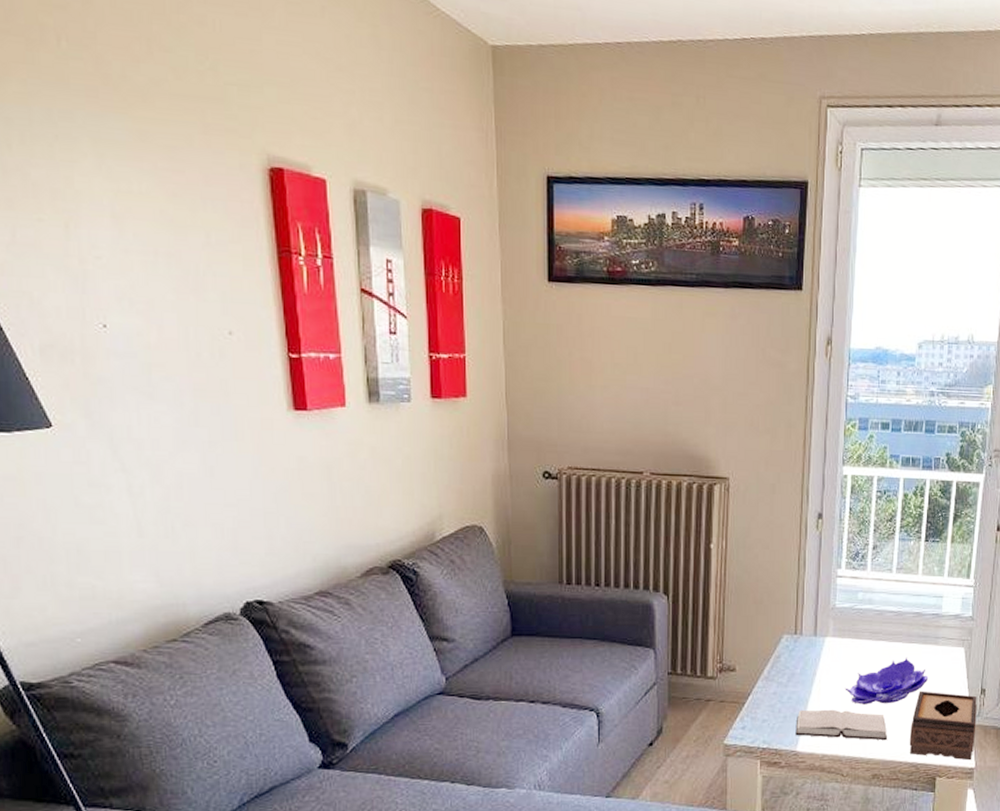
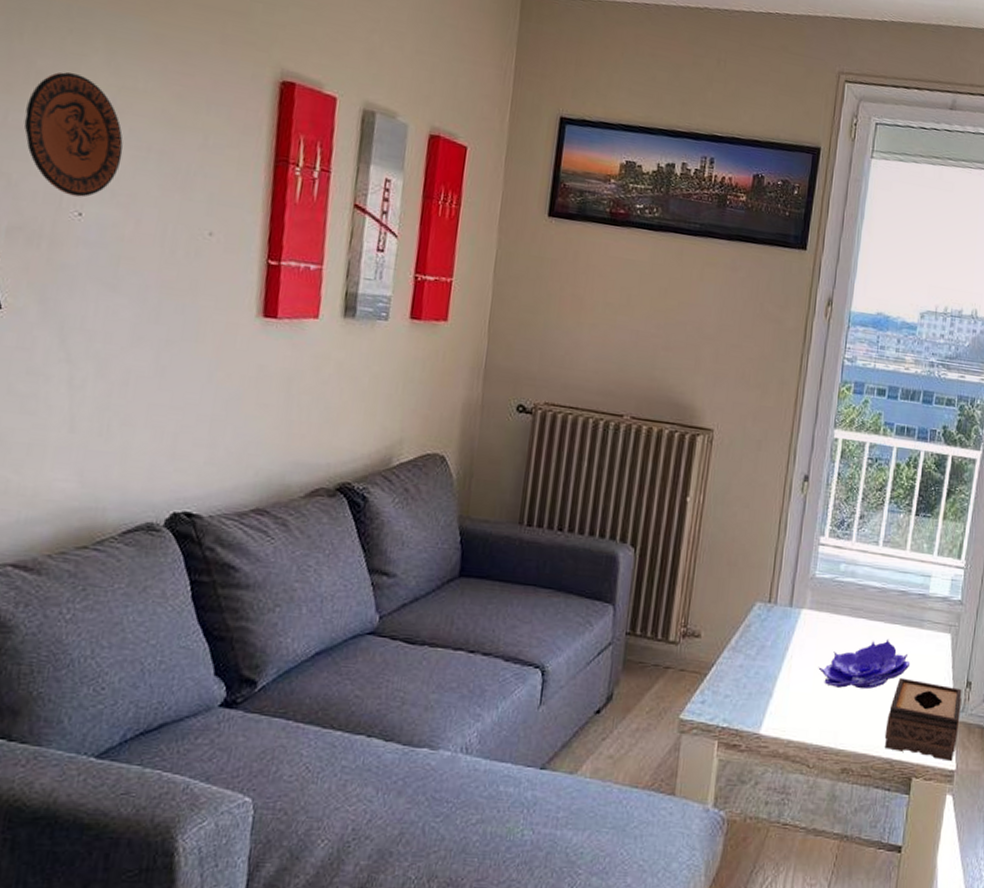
decorative plate: none [31,181,132,309] -> present [23,72,123,197]
hardback book: present [795,709,887,741] -> none [760,687,861,731]

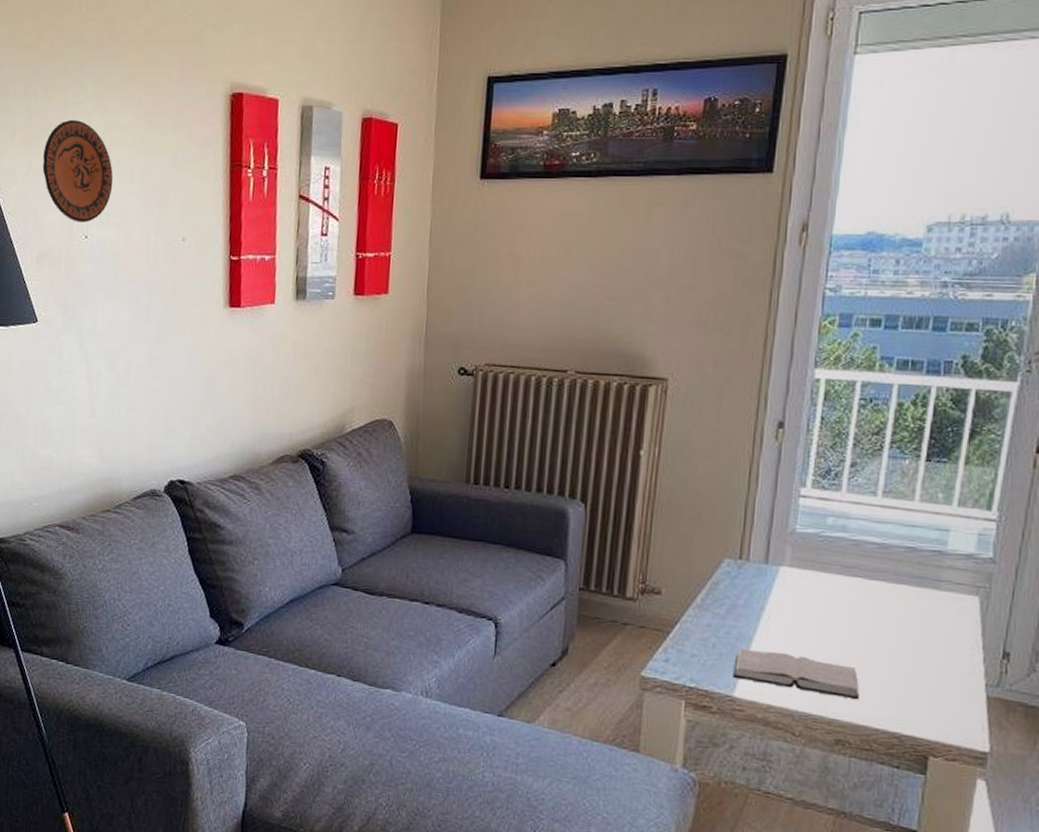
hardback book: none [760,687,861,731] -> present [733,648,859,700]
decorative bowl: present [818,638,911,689] -> none [802,600,924,656]
tissue box: present [884,677,962,762] -> none [890,644,996,742]

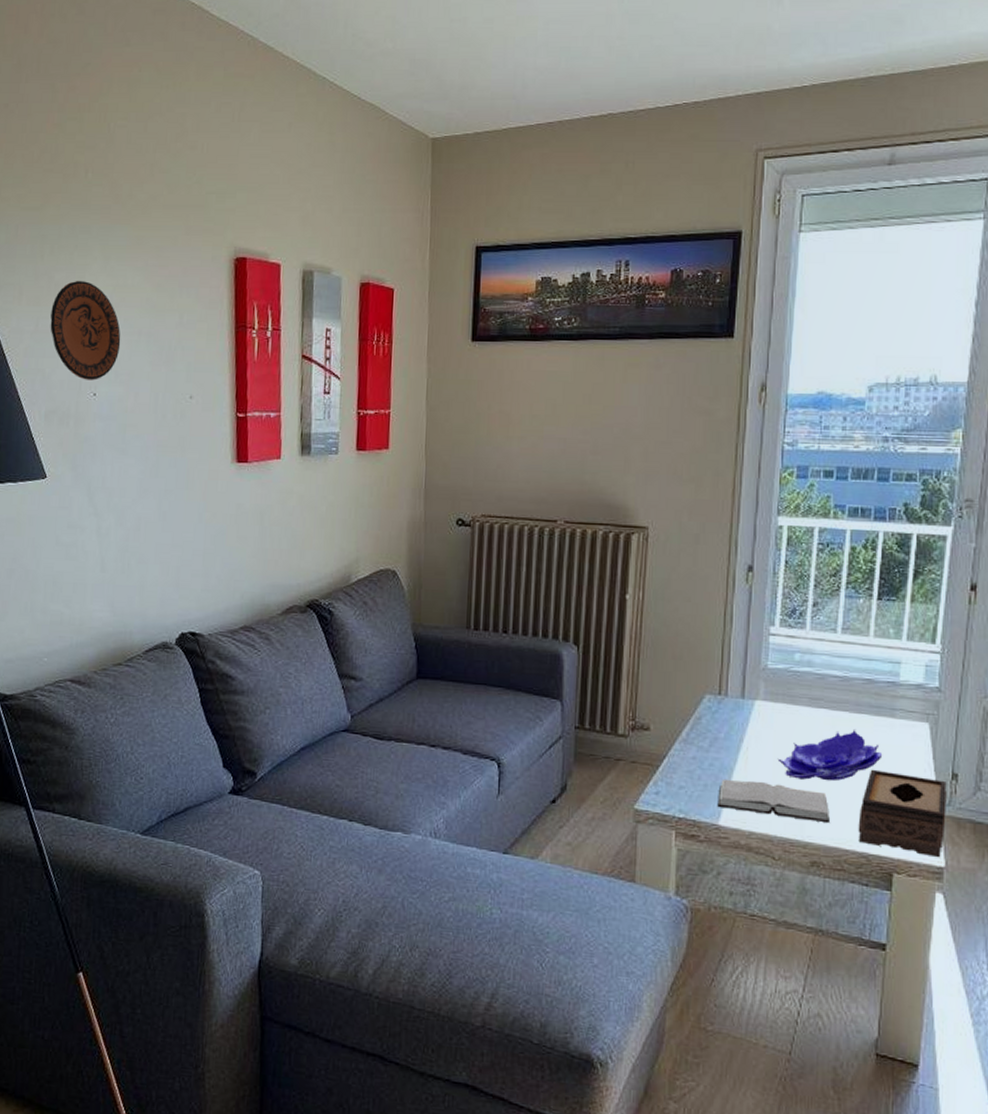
decorative bowl: none [802,600,924,656] -> present [777,729,883,781]
tissue box: none [890,644,996,742] -> present [858,769,947,858]

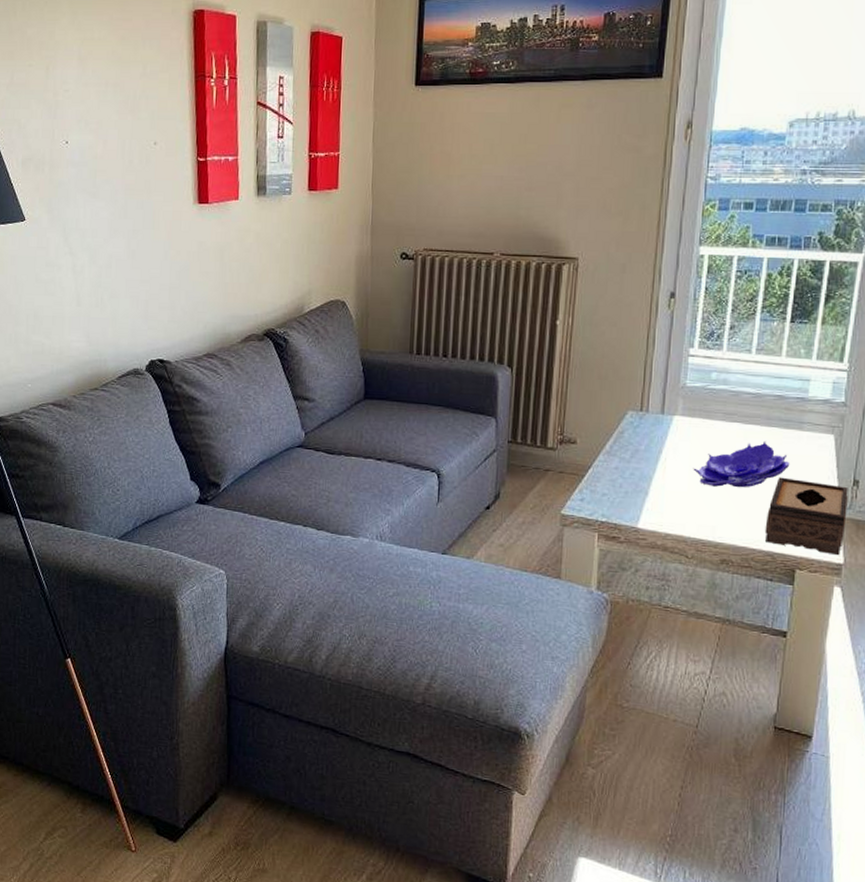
decorative plate: present [50,281,121,380] -> none [24,36,90,129]
hardback book: present [717,778,830,824] -> none [637,486,739,526]

